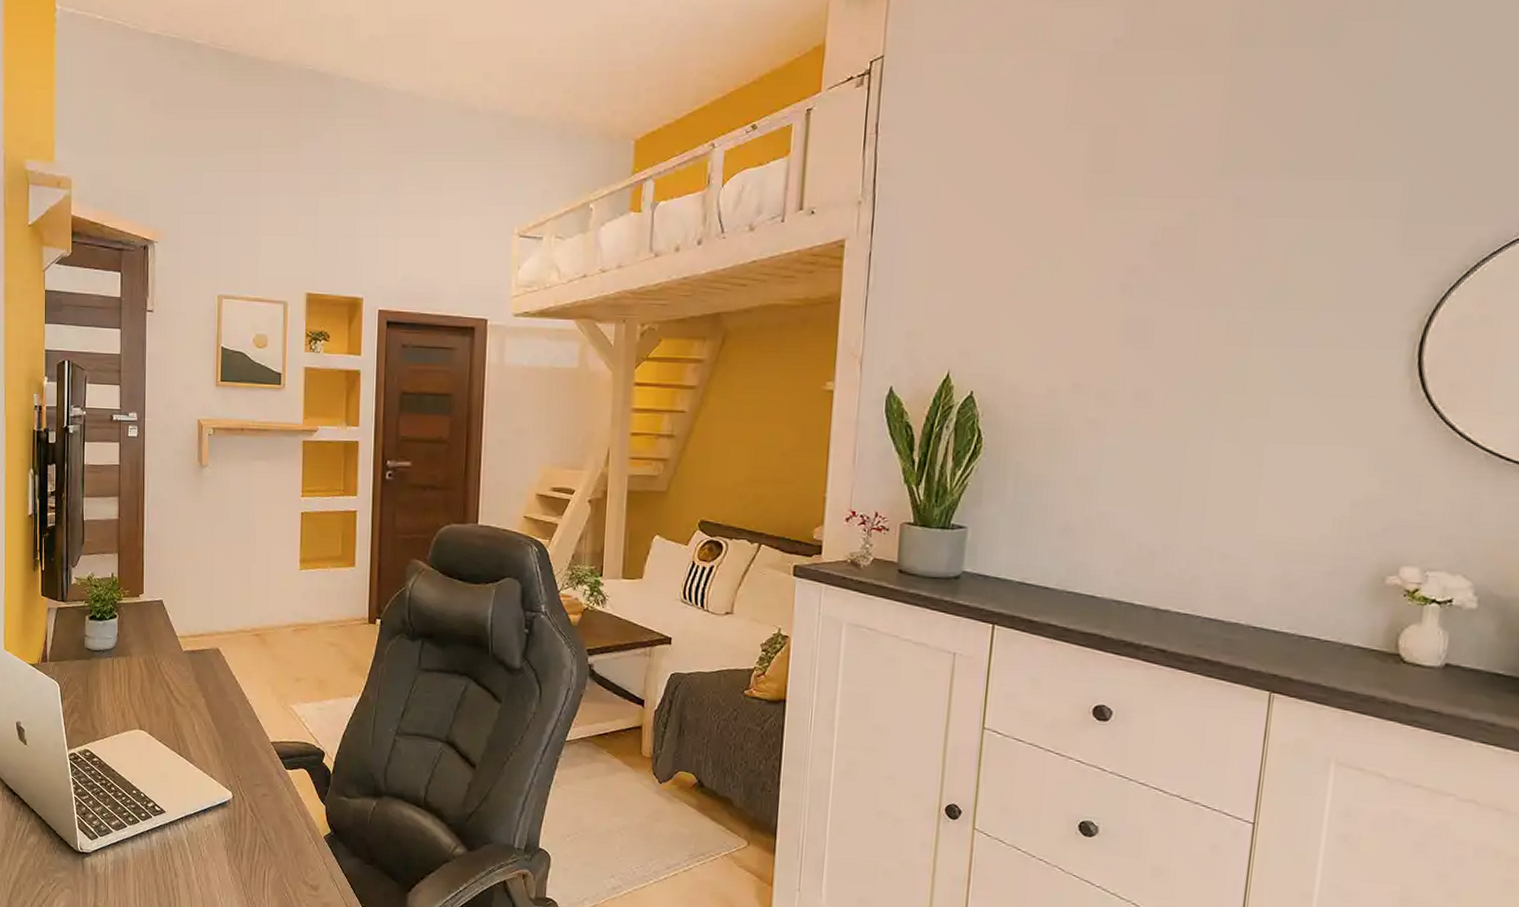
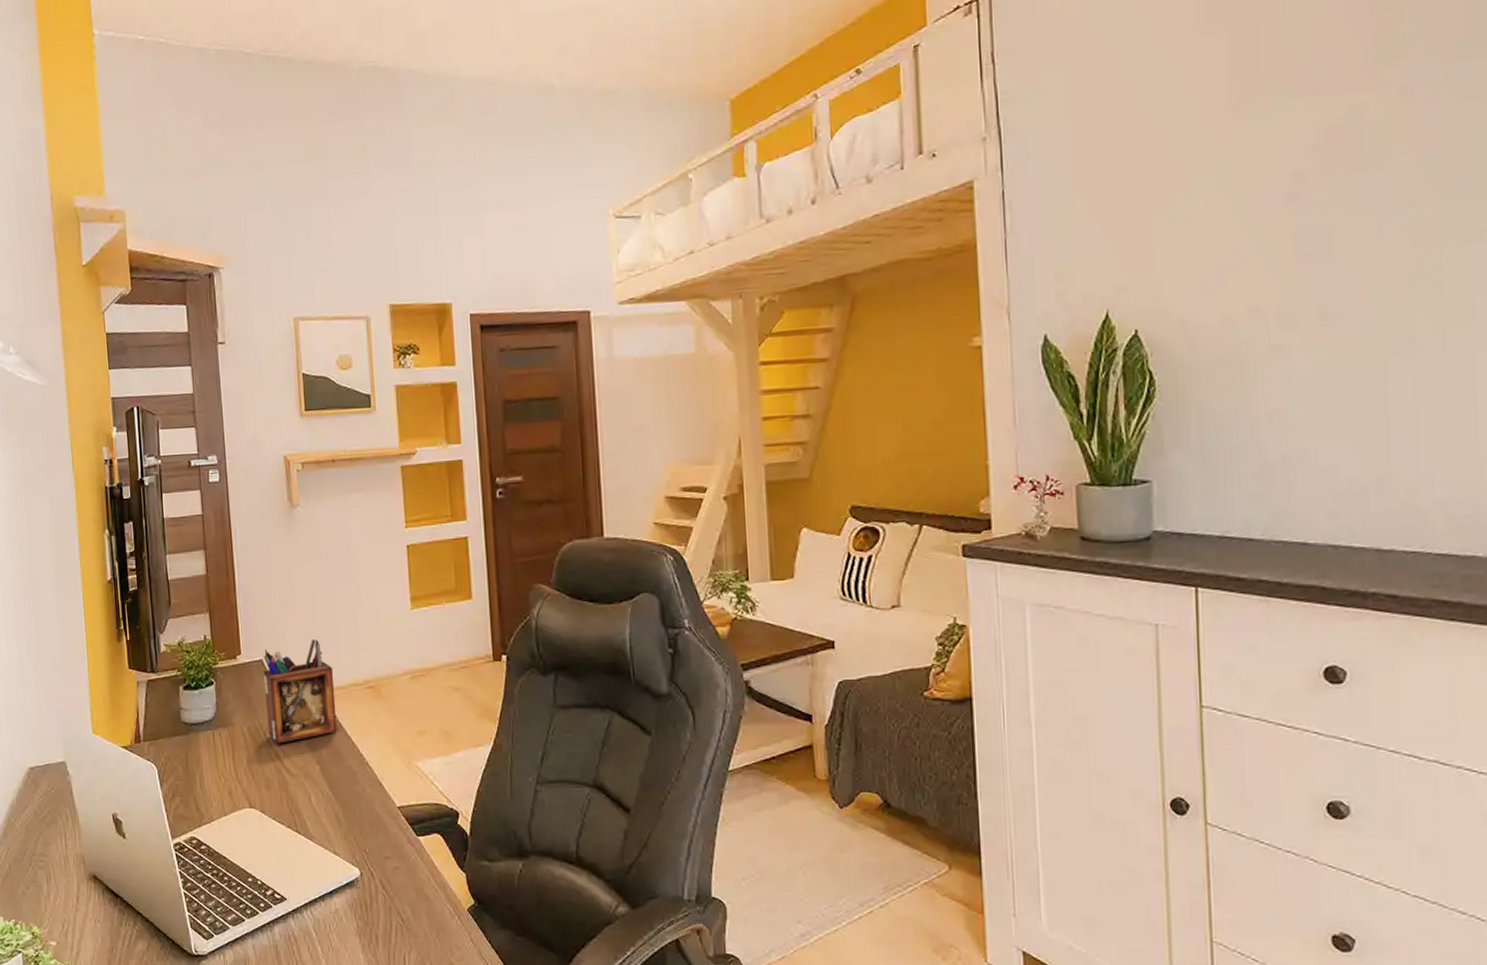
desk organizer: none [162,587,225,676] -> present [263,639,338,744]

